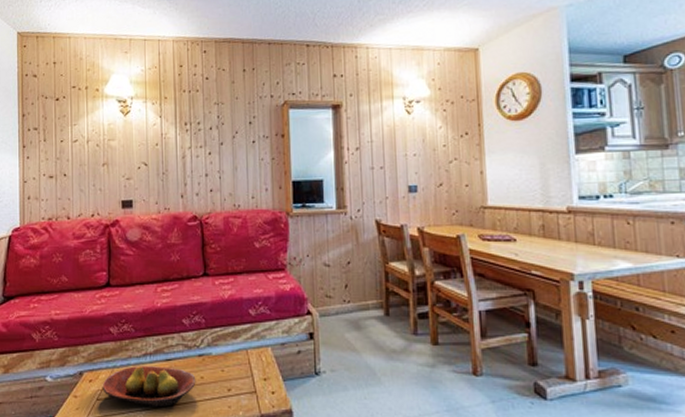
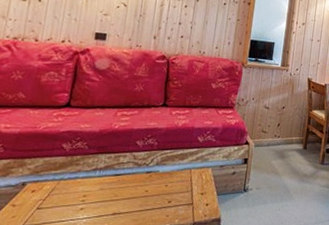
fruit bowl: present [102,366,196,407] -> none [44,179,141,215]

